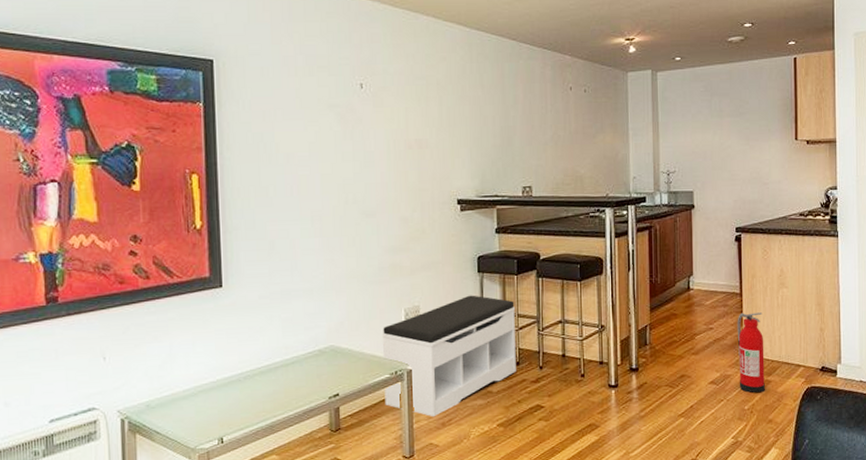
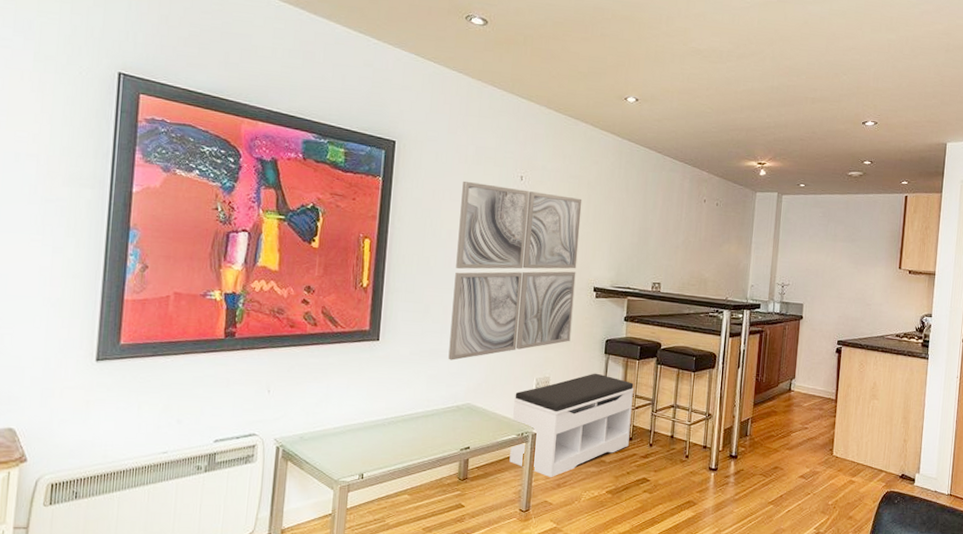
wall art: none [295,96,438,300] -> present [448,181,582,360]
fire extinguisher: present [737,312,765,393] -> none [825,417,854,491]

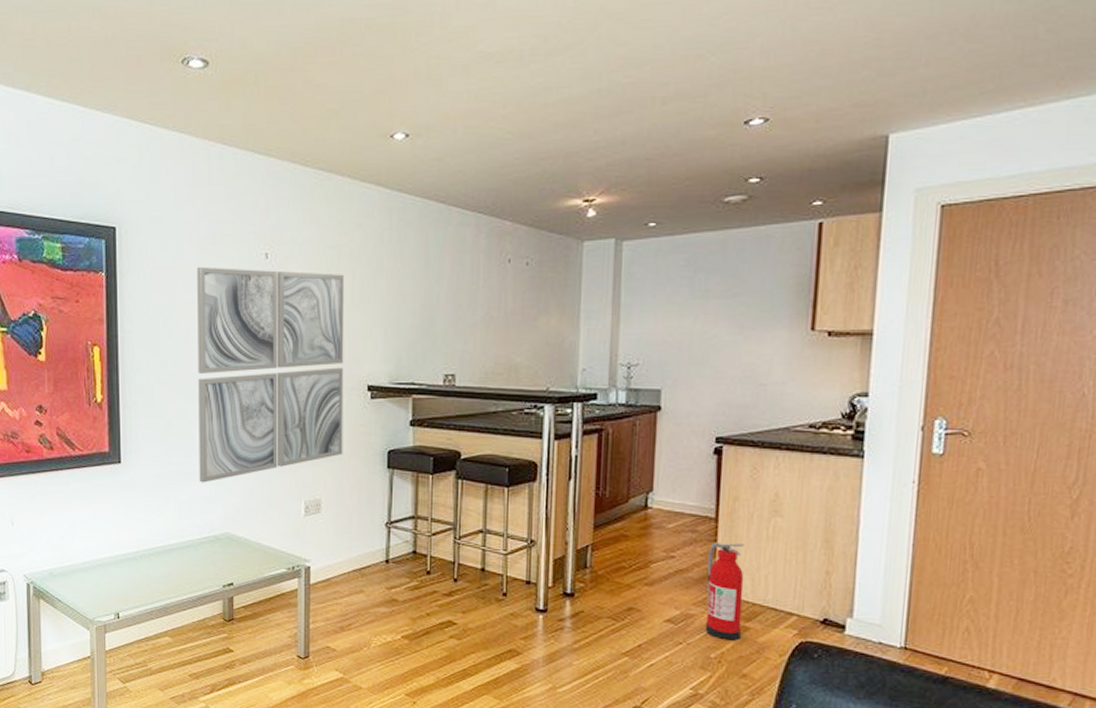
bench: present [509,373,635,478] -> none [281,492,429,620]
fire extinguisher: none [825,417,854,491] -> present [705,541,745,641]

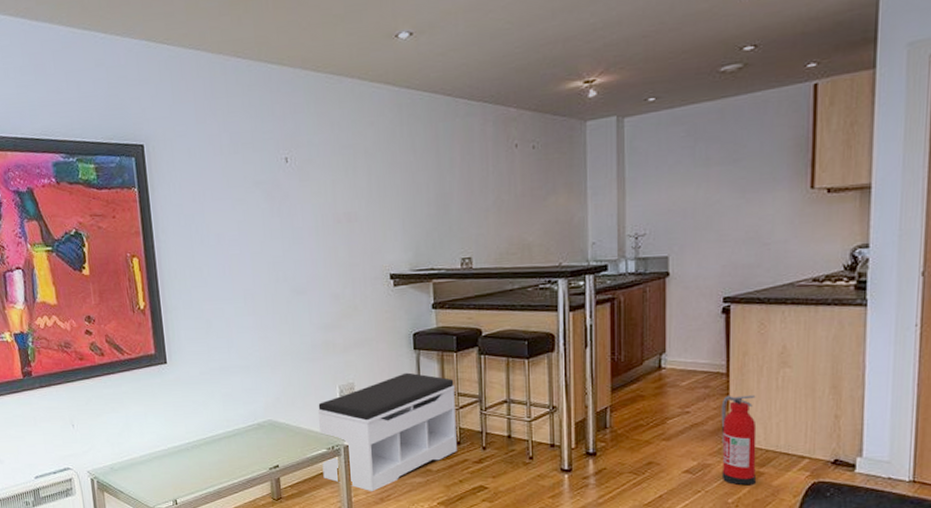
wall art: present [197,266,345,483] -> none [222,171,371,376]
bench: none [281,492,429,620] -> present [318,372,457,492]

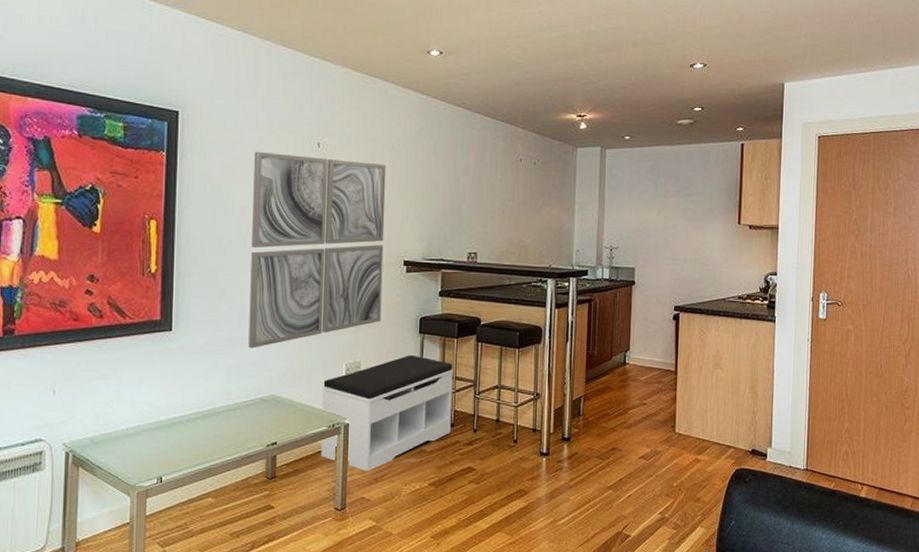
wall art: none [222,171,371,376] -> present [248,151,387,349]
fire extinguisher: present [721,395,757,486] -> none [669,390,696,471]

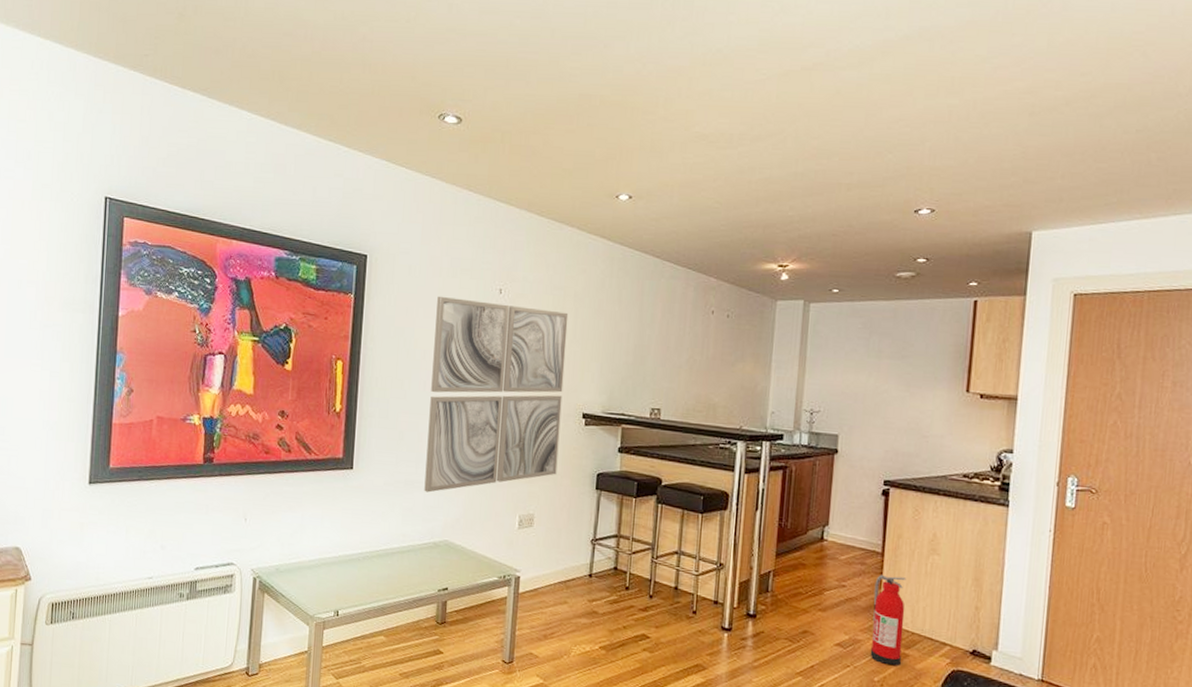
bench: present [321,355,454,472] -> none [490,511,631,628]
fire extinguisher: none [669,390,696,471] -> present [870,574,907,667]

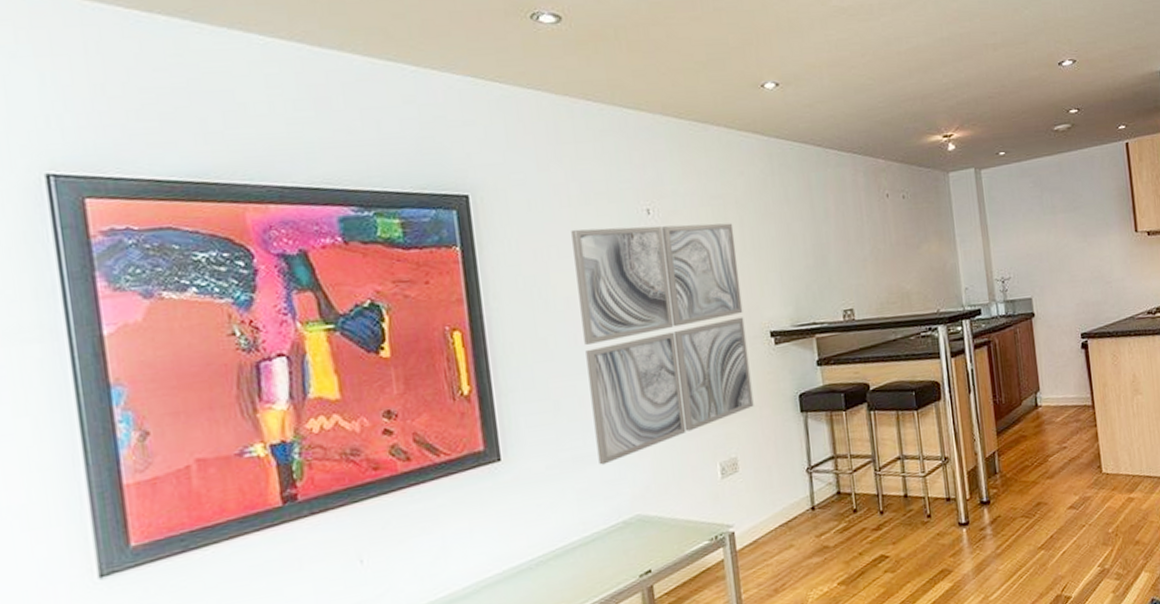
fire extinguisher: present [870,574,907,667] -> none [1091,424,1129,514]

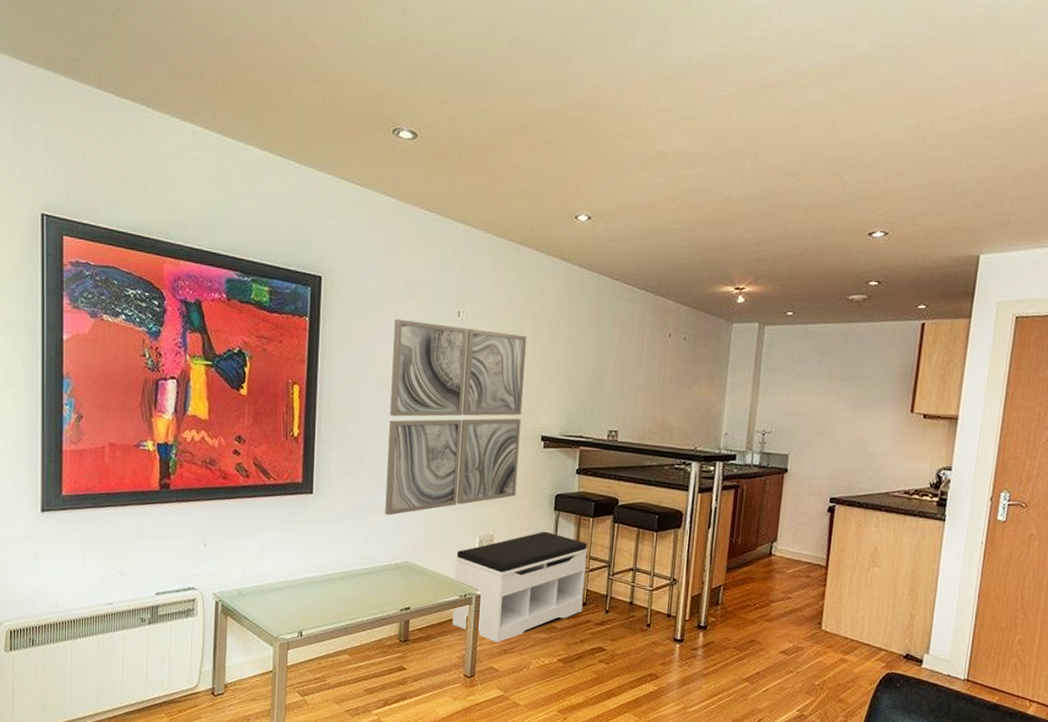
bench: none [696,438,854,584] -> present [452,531,588,643]

